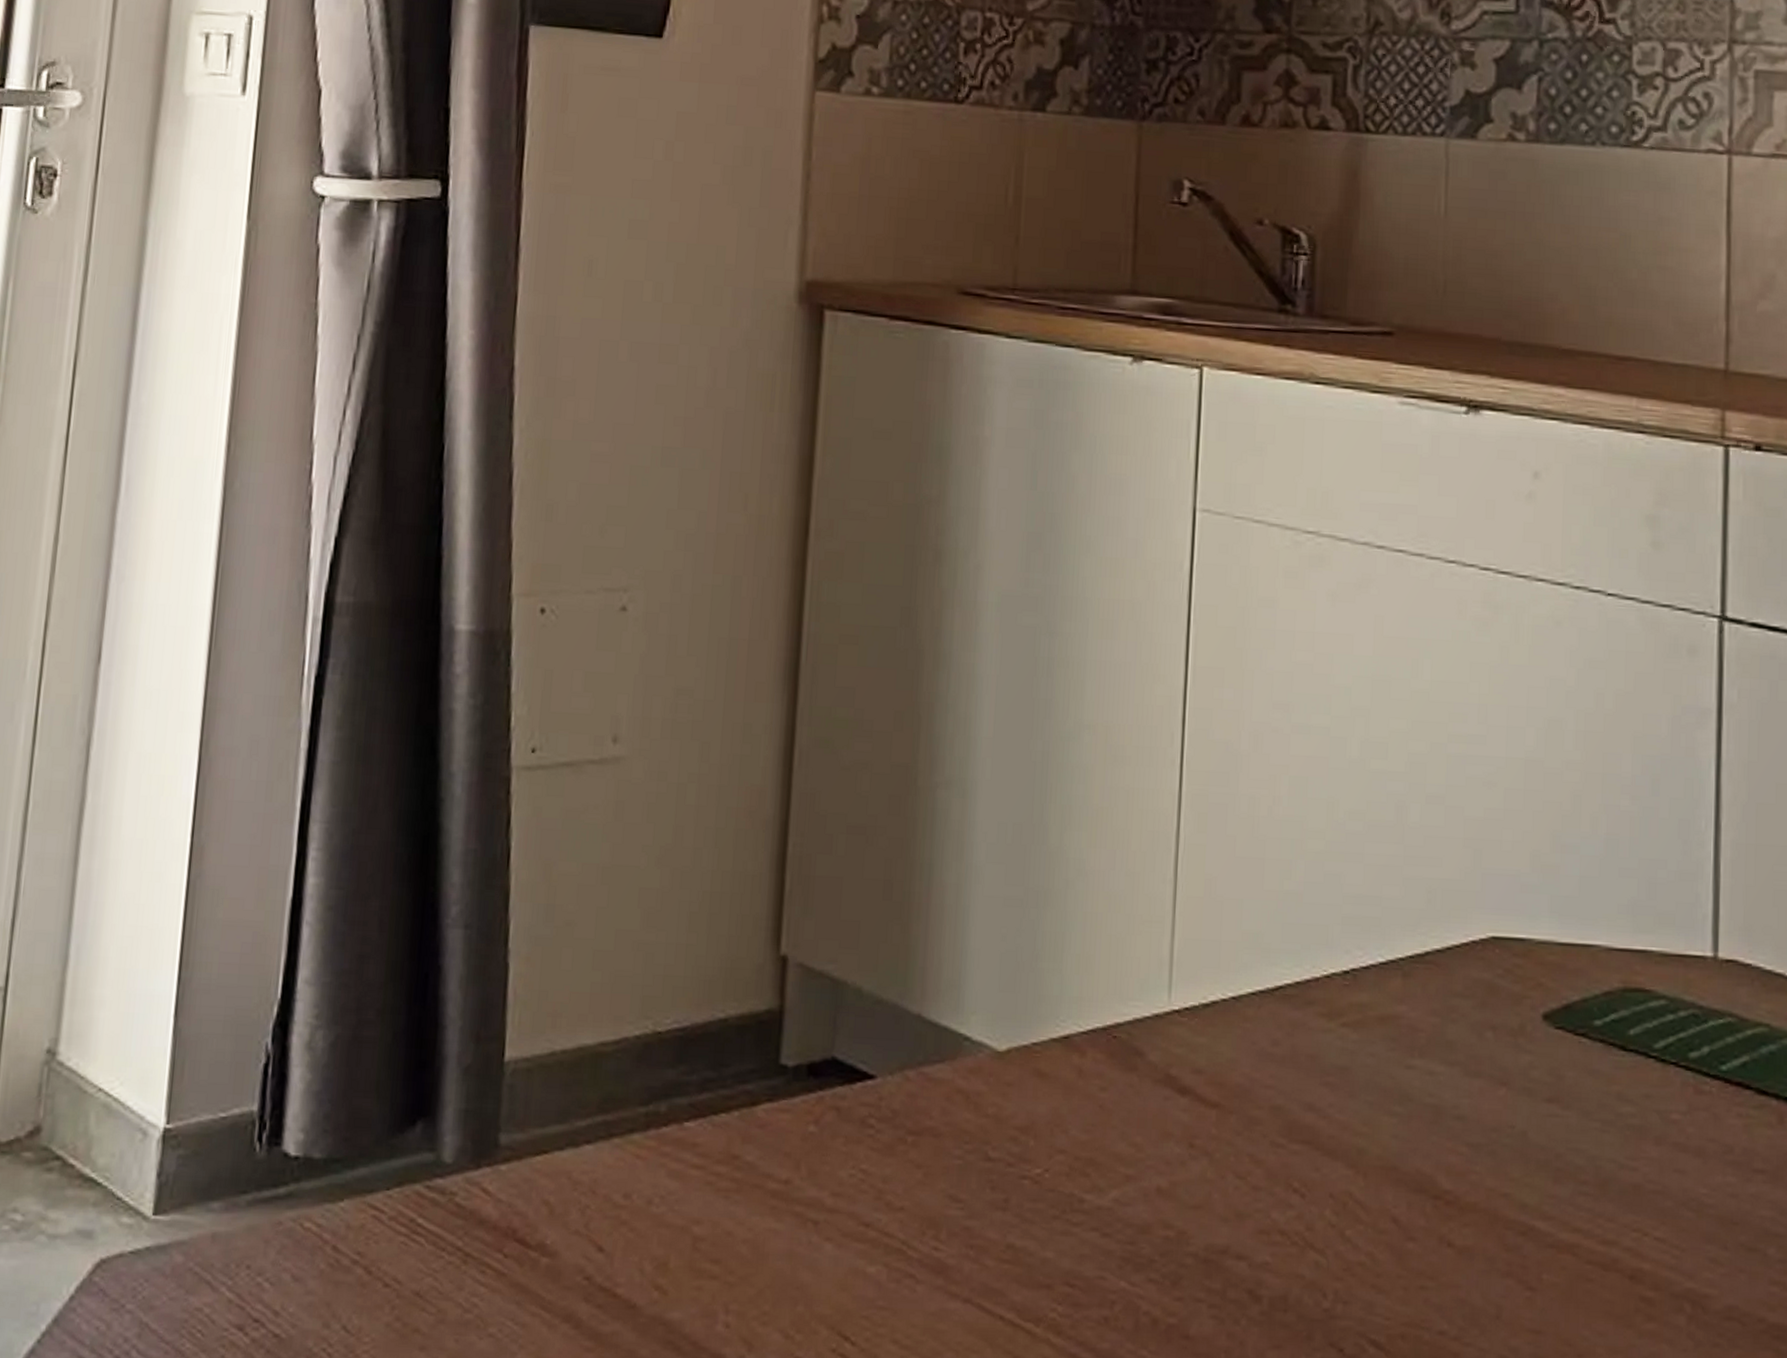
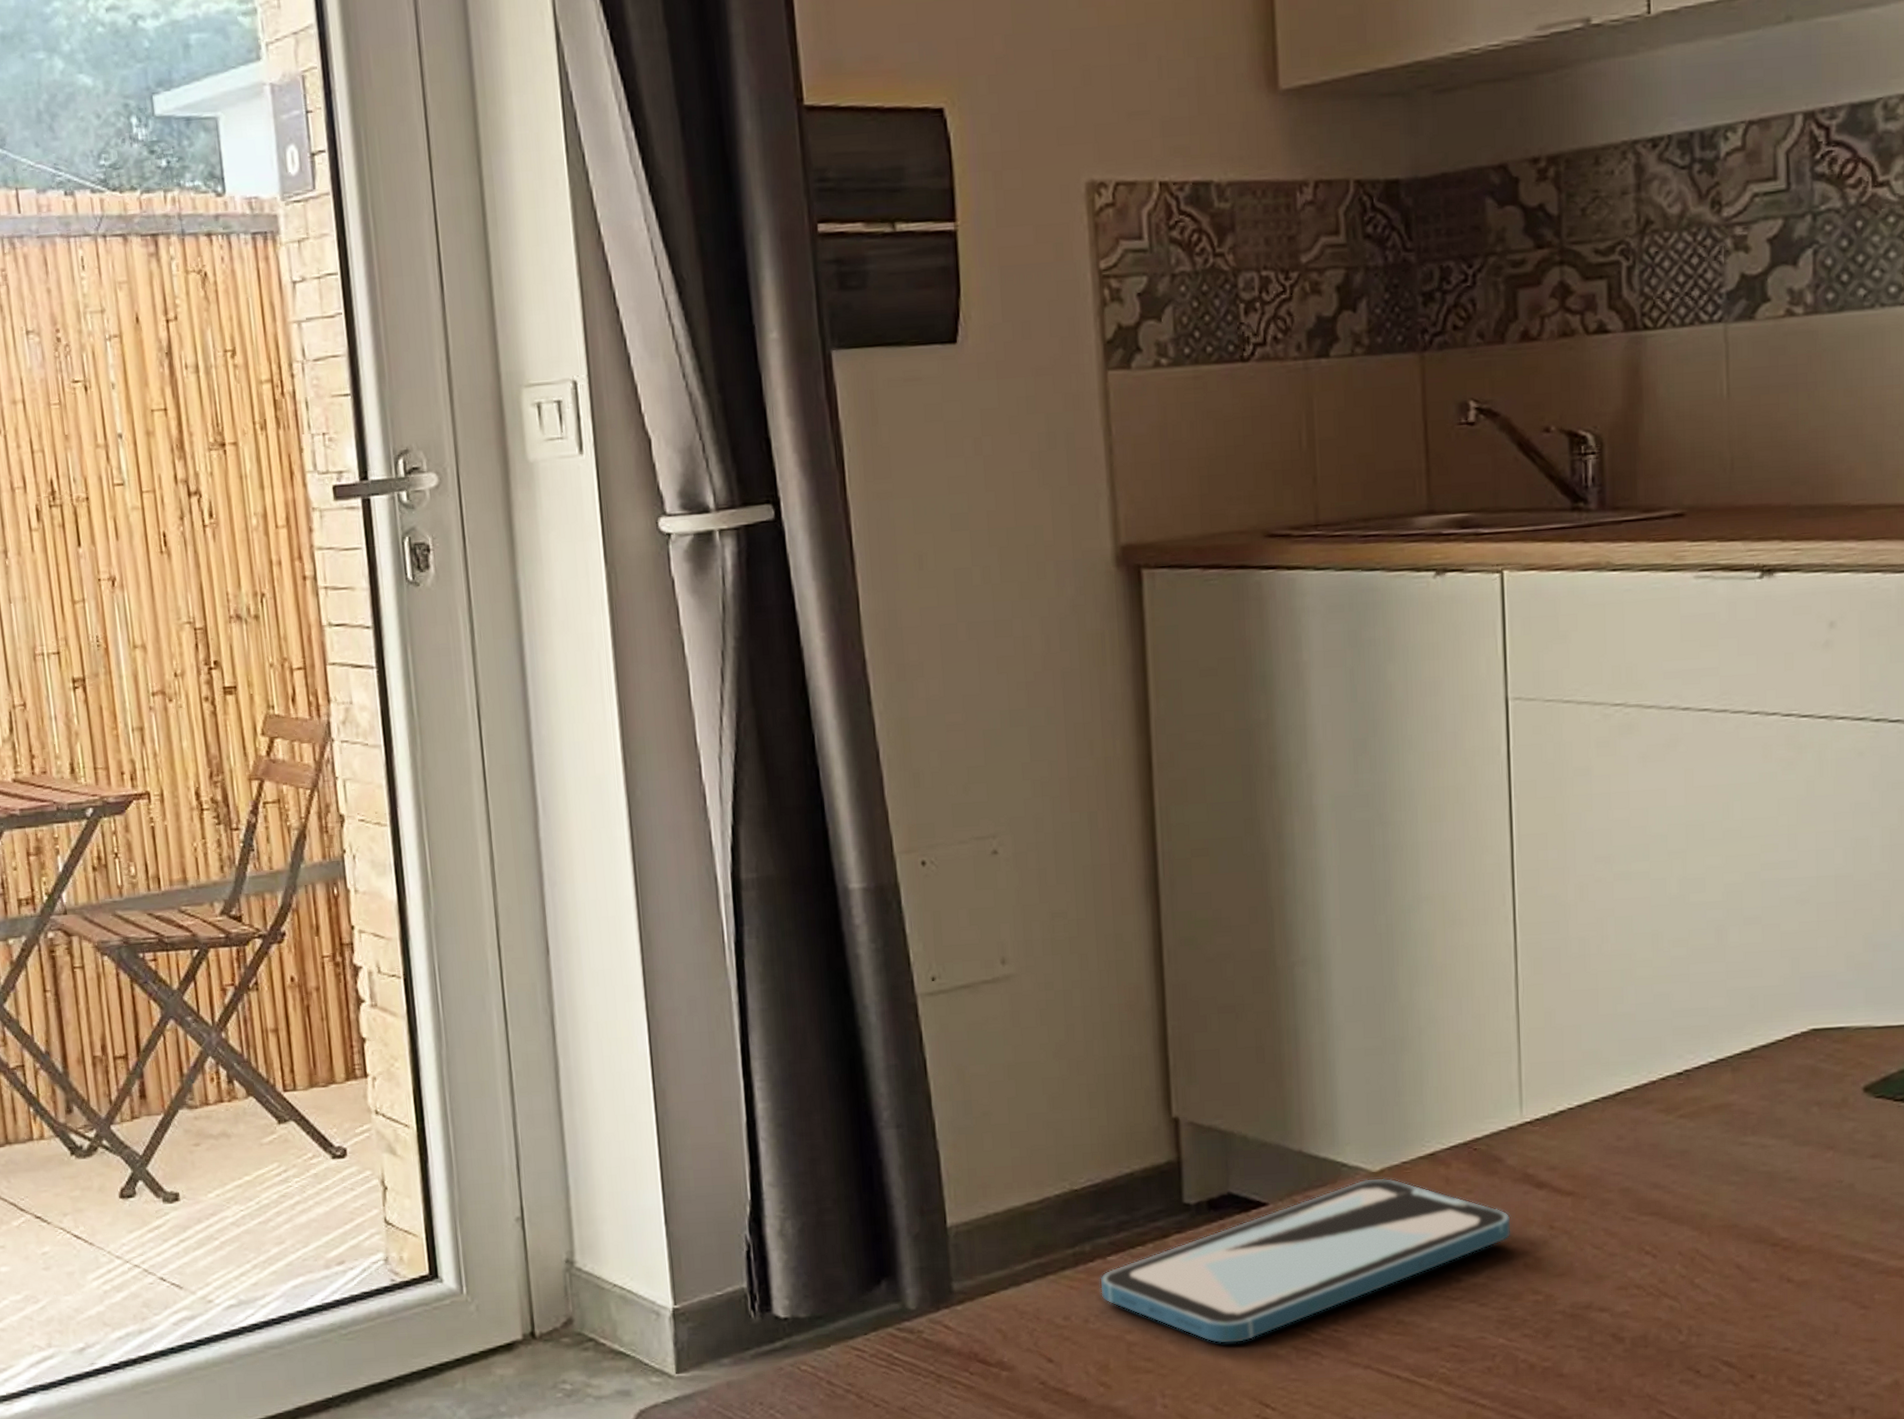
smartphone: none [671,1058,1148,1253] -> present [1100,1177,1512,1344]

